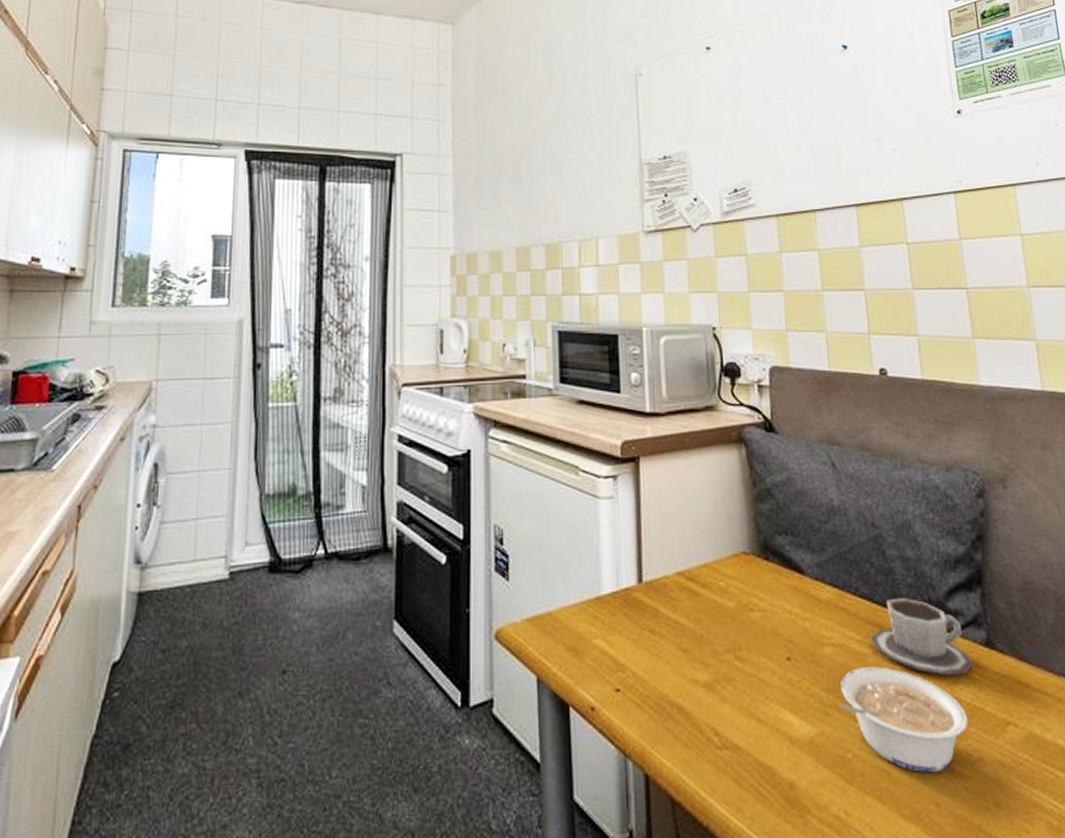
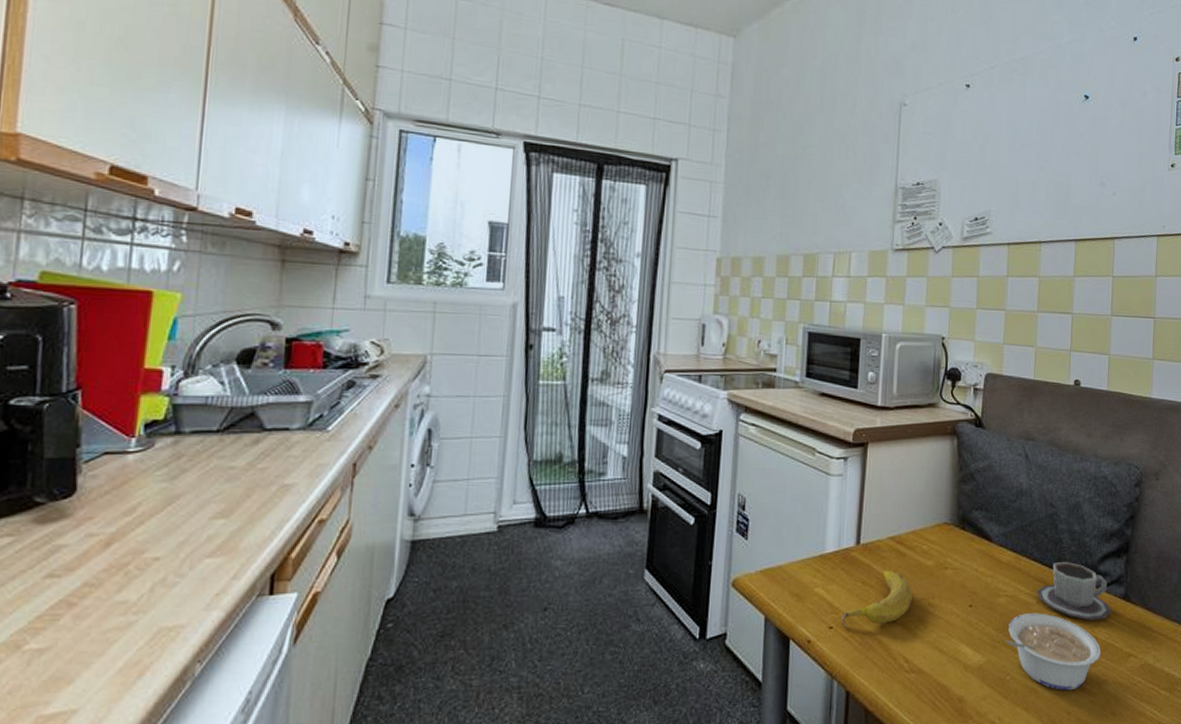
fruit: none [629,615,715,690] -> present [841,571,913,628]

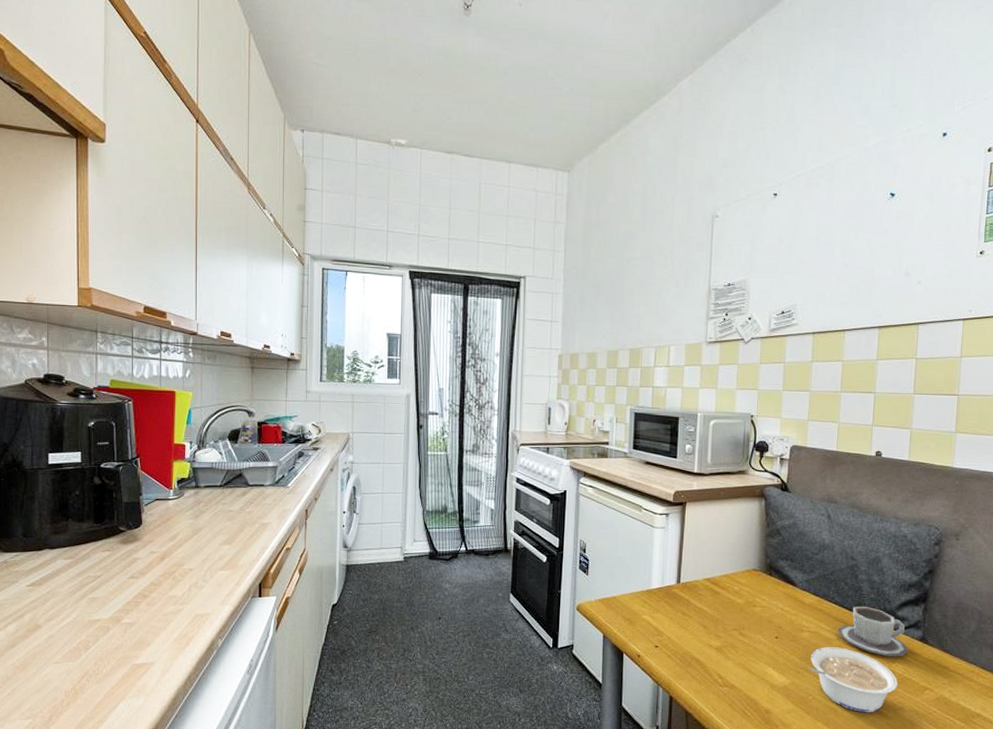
fruit: present [841,571,913,628] -> none [665,605,726,647]

